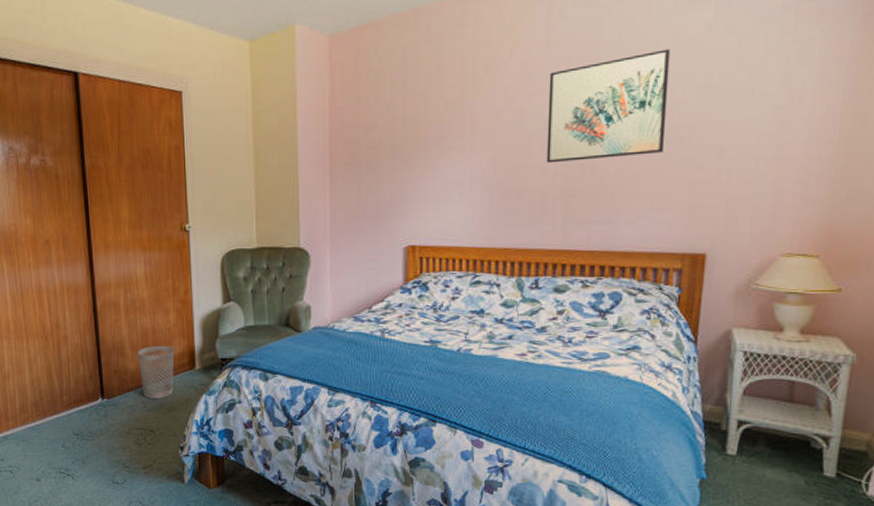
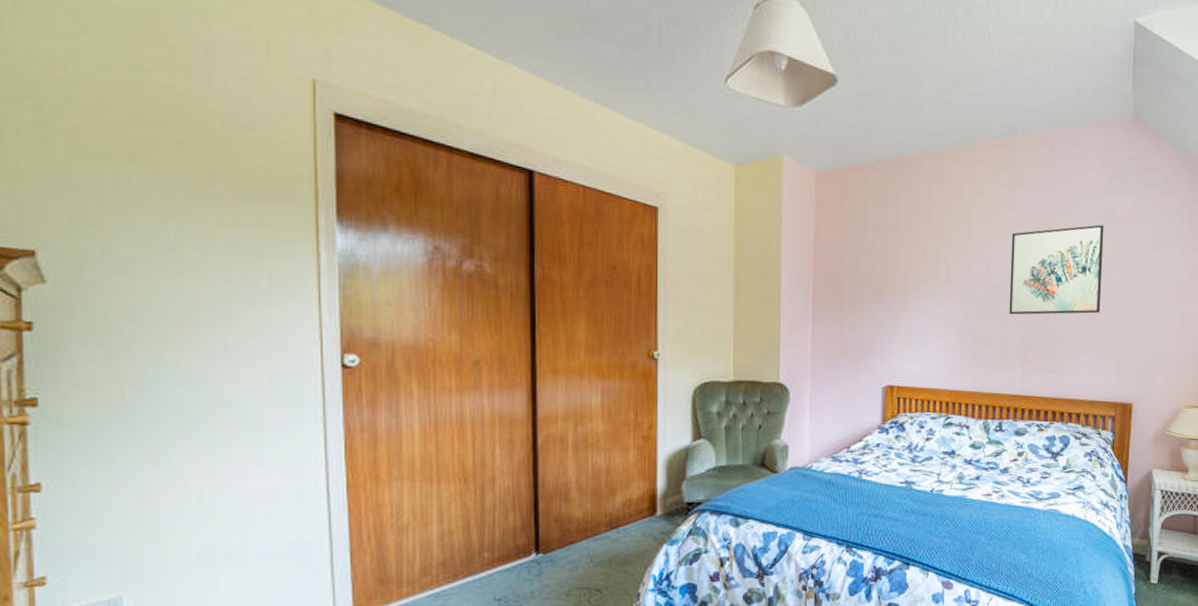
wastebasket: present [137,345,175,399] -> none [586,488,632,552]

